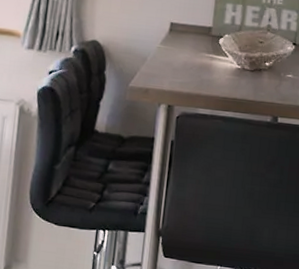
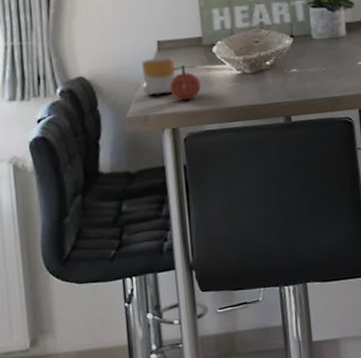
mug: none [148,37,183,73] -> present [142,57,176,95]
apple: none [173,49,202,83] -> present [170,64,201,101]

